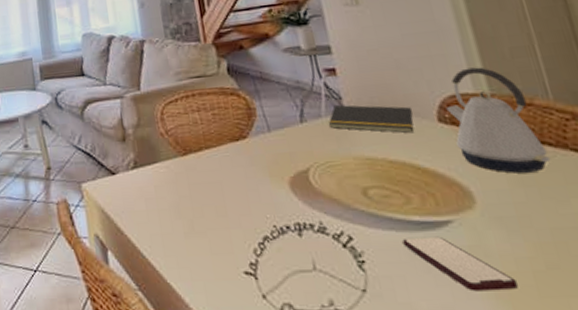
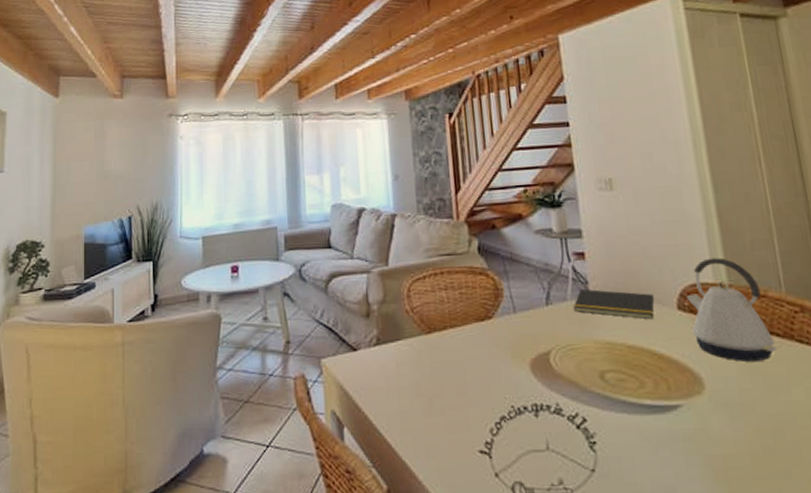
smartphone: present [402,236,518,292] -> none [633,419,735,473]

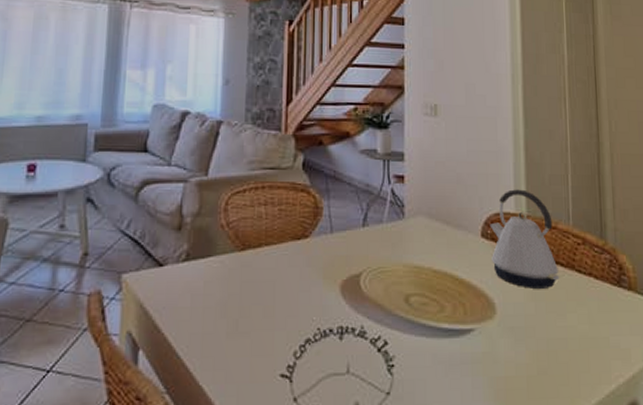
notepad: present [574,288,655,320] -> none [389,211,463,246]

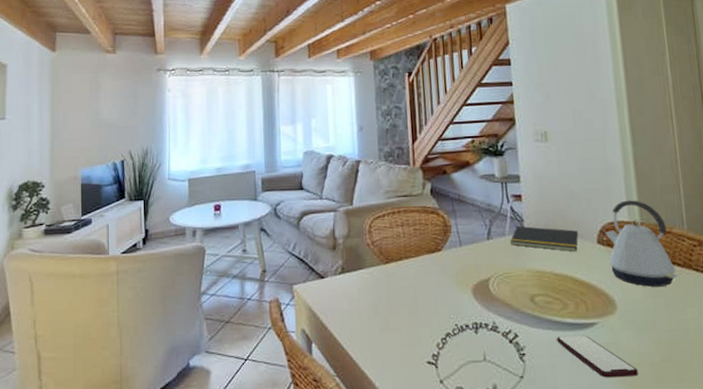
notepad: none [389,211,463,246] -> present [511,225,579,252]
smartphone: none [430,343,513,394] -> present [557,335,638,378]

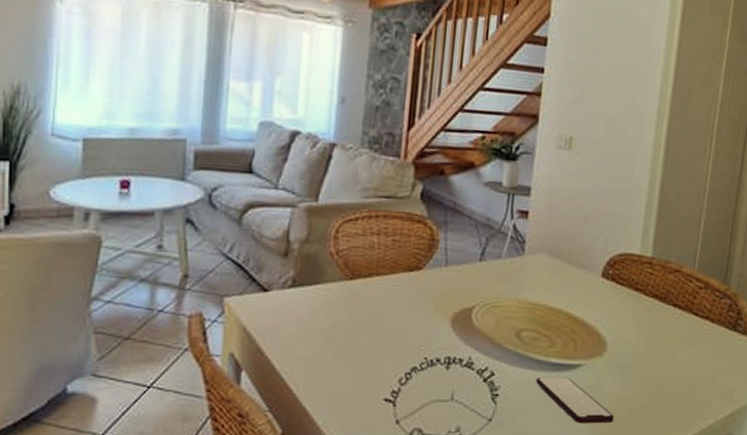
notepad: present [511,225,579,252] -> none [506,247,584,284]
kettle: present [605,200,678,287] -> none [609,230,678,329]

